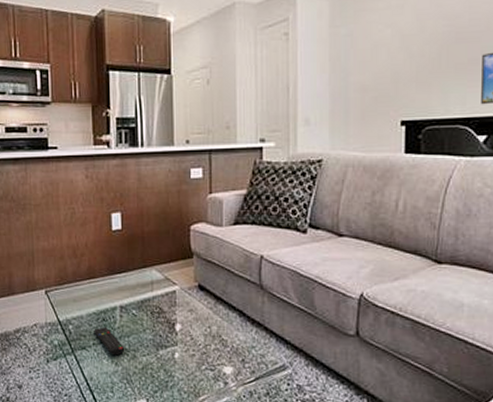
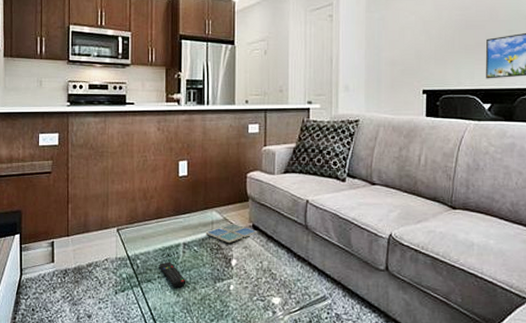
drink coaster: none [144,284,205,306] -> present [205,224,258,244]

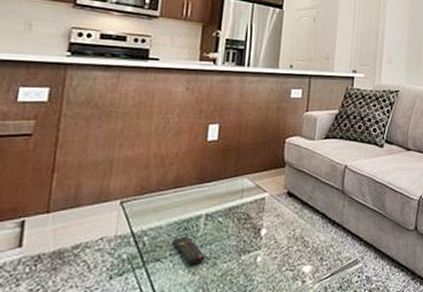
drink coaster: present [205,224,258,244] -> none [233,191,293,212]

